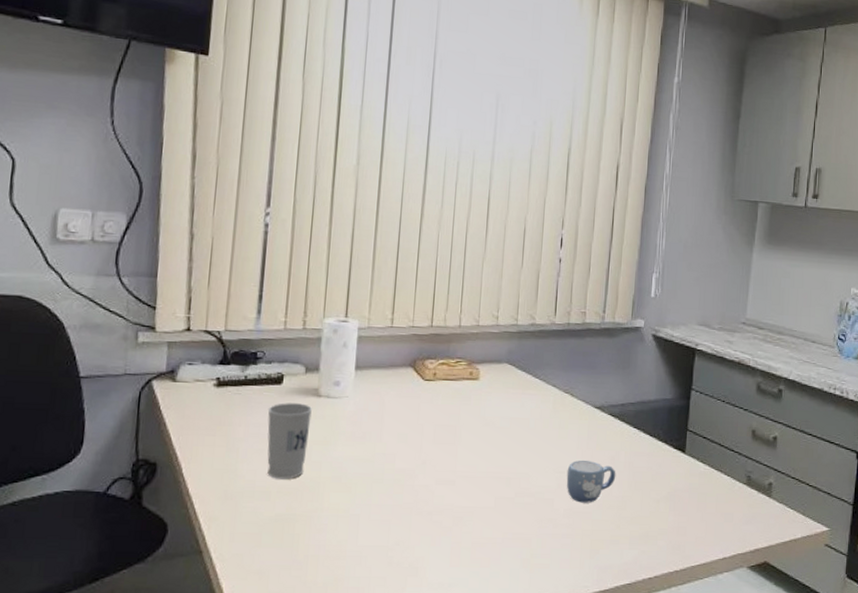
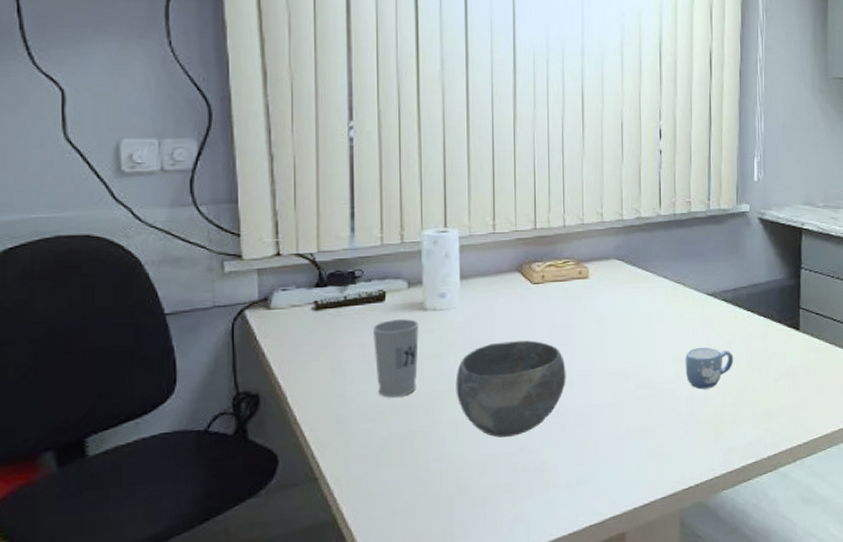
bowl: none [340,435,449,530] -> present [455,340,566,438]

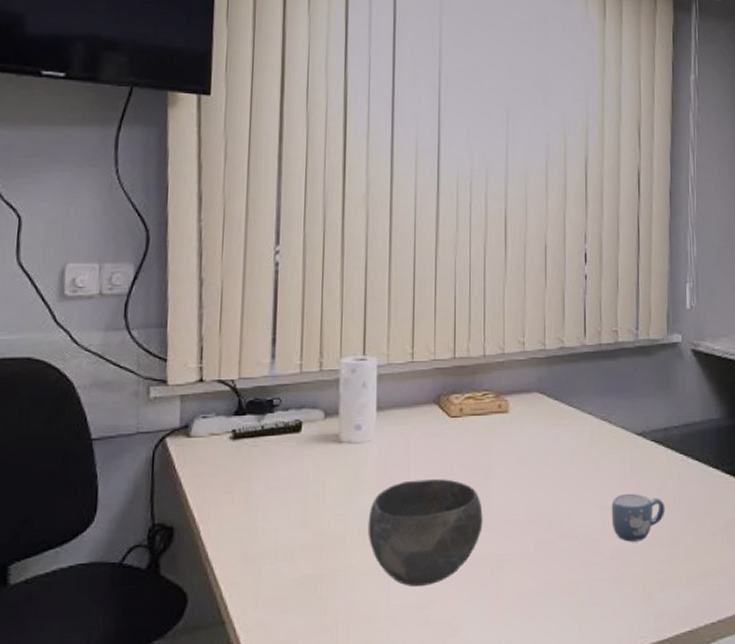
cup: present [372,319,419,398] -> none [287,451,333,537]

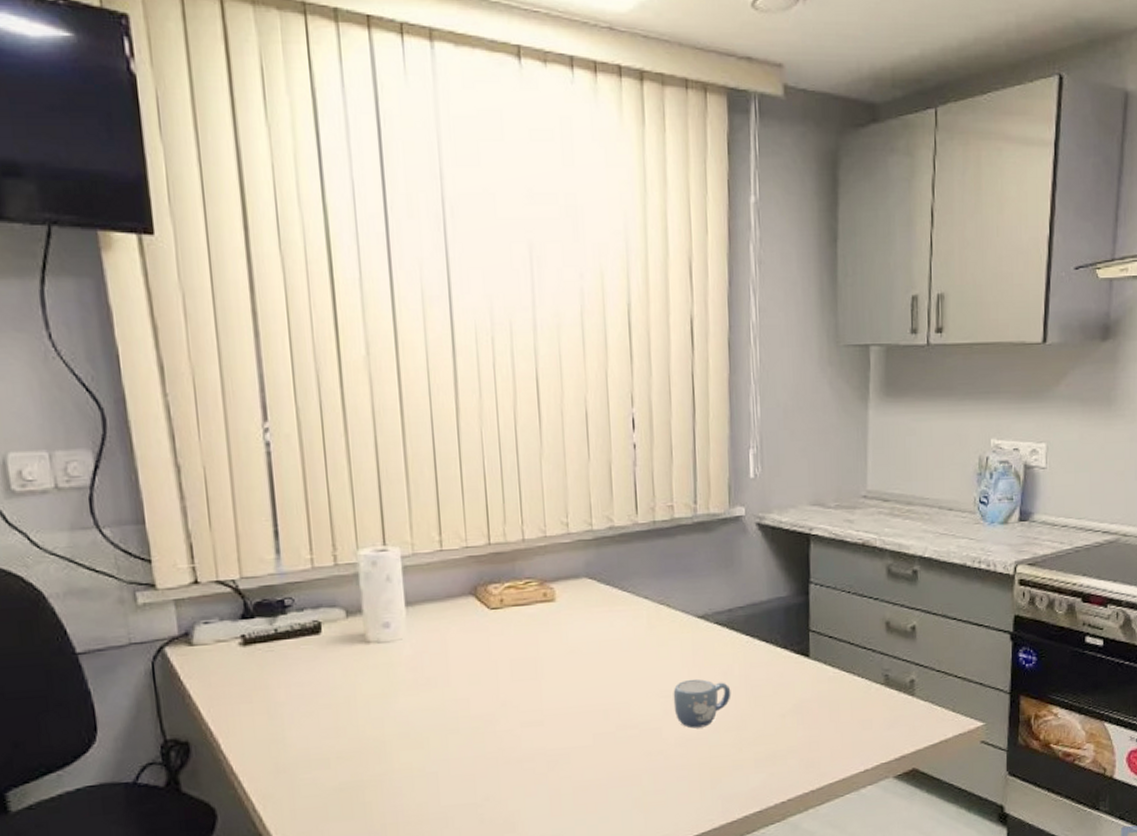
bowl: present [367,479,483,586] -> none [408,675,535,787]

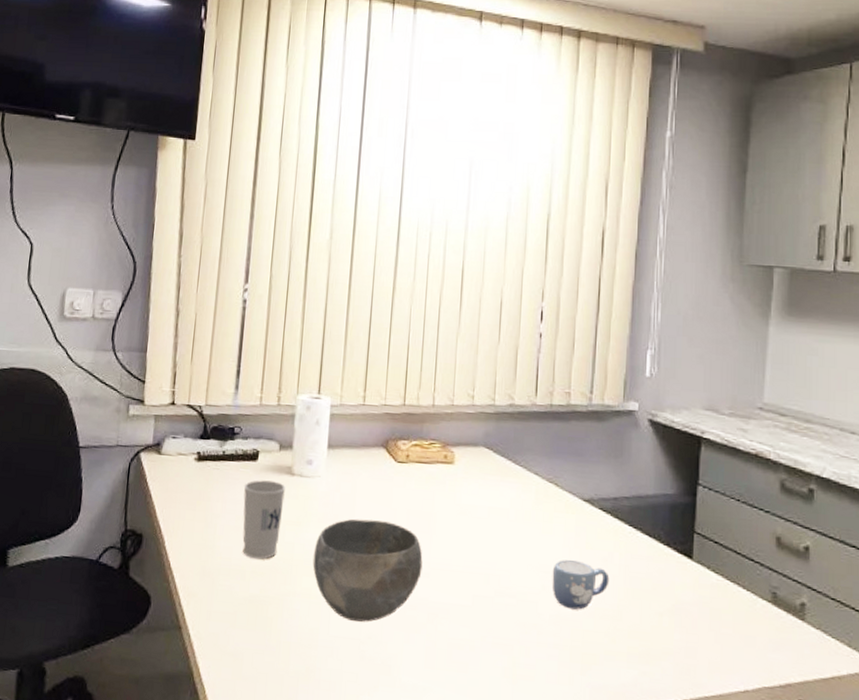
cup: none [308,653,364,744] -> present [242,480,285,559]
bowl: none [408,675,535,787] -> present [312,518,423,622]

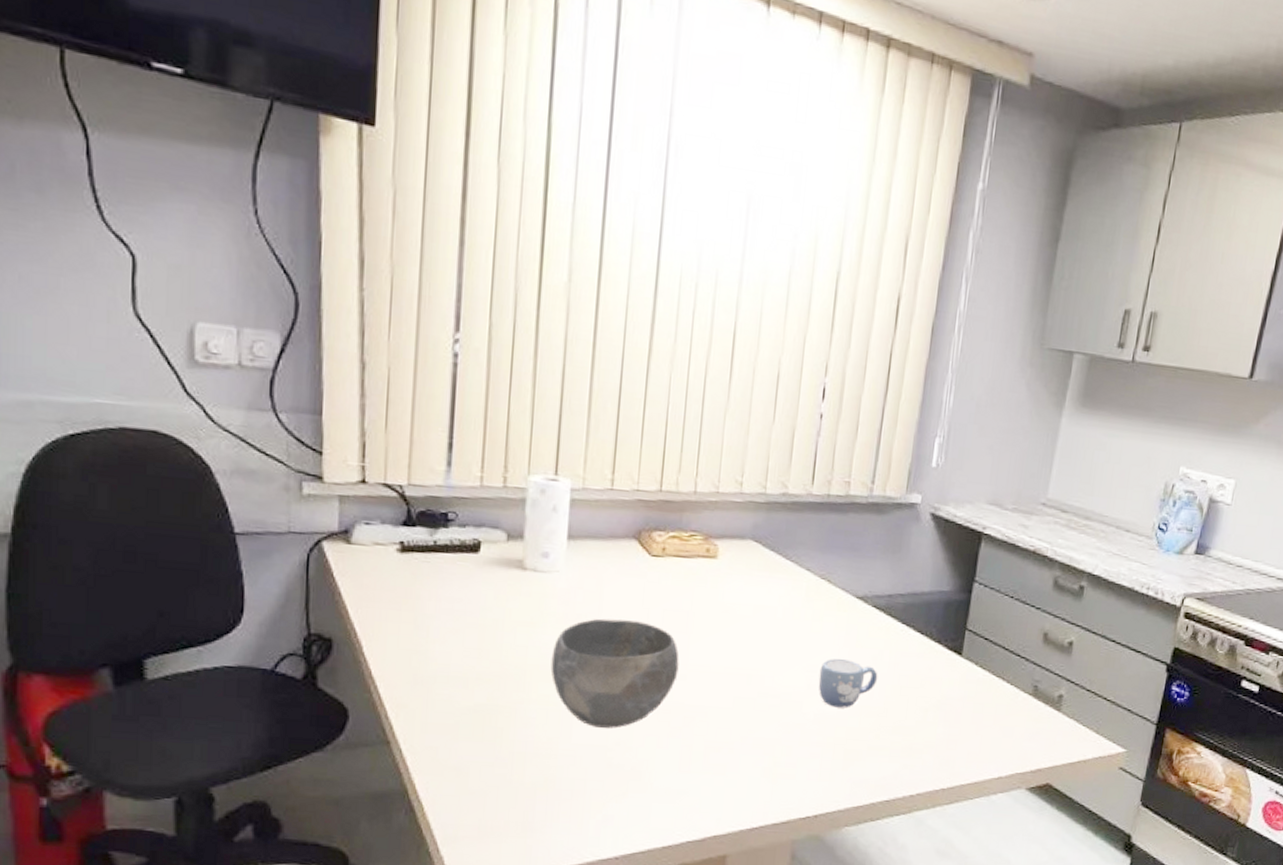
cup: present [242,480,285,559] -> none [462,575,516,665]

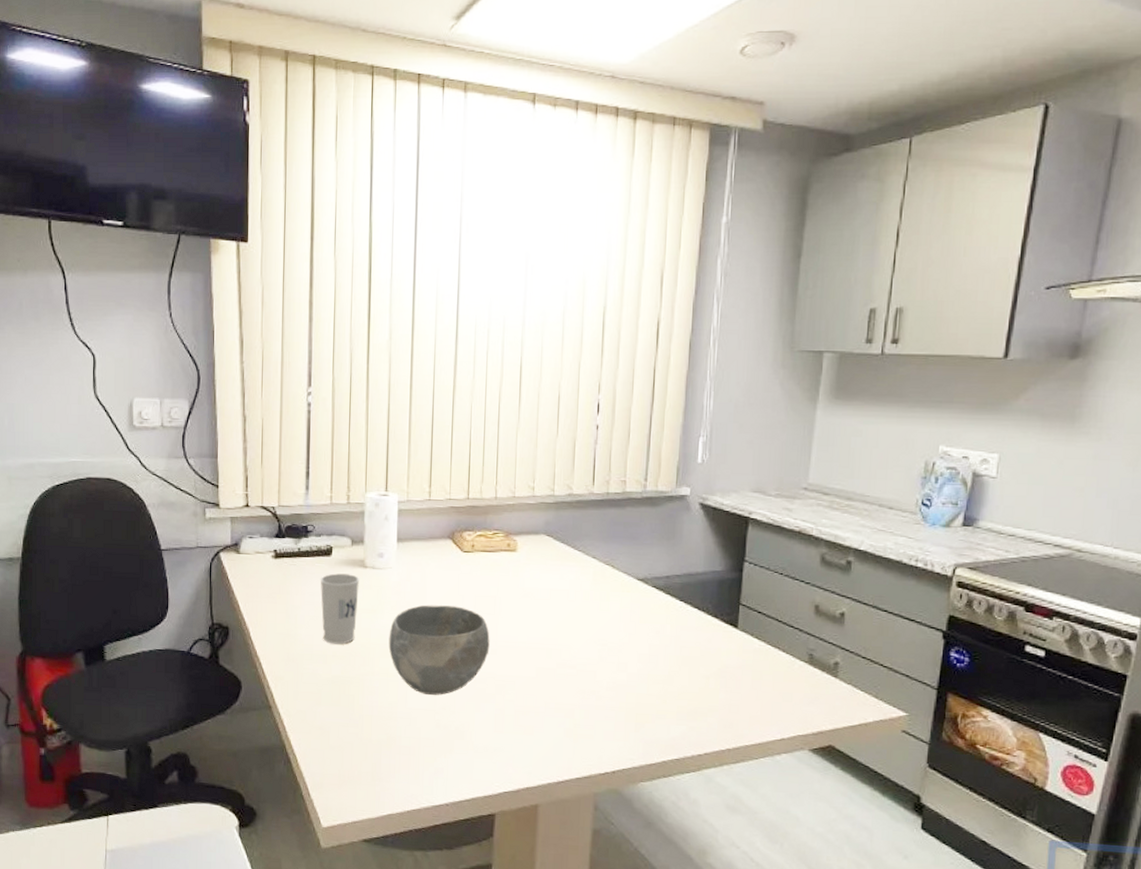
cup: none [462,575,516,665] -> present [320,573,359,645]
mug: present [818,658,878,708] -> none [608,632,662,677]

